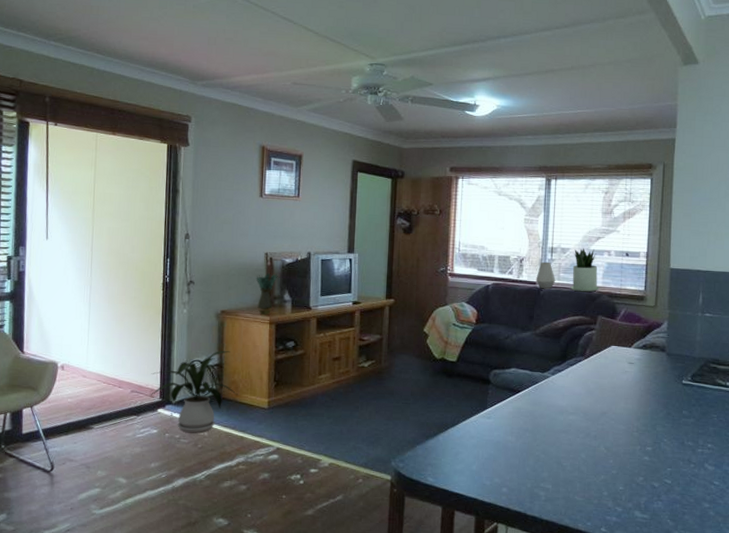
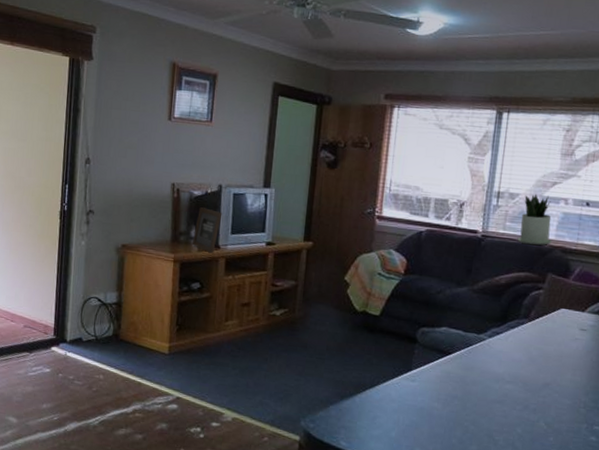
house plant: present [149,350,238,433] -> none [42,288,137,376]
vase: present [256,271,278,315] -> none [160,203,185,252]
picture frame: none [285,273,312,314] -> present [191,207,223,254]
vase: present [536,261,556,289] -> none [477,207,501,240]

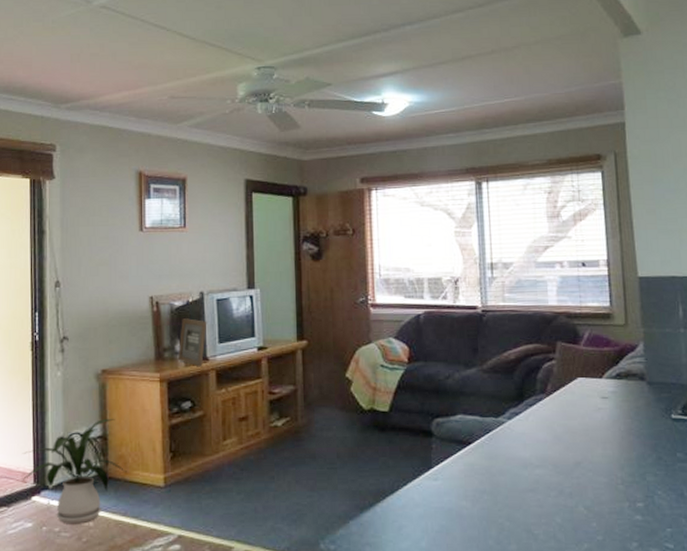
house plant: none [42,288,137,376] -> present [20,418,127,524]
planter: present [517,193,553,246] -> none [519,260,555,315]

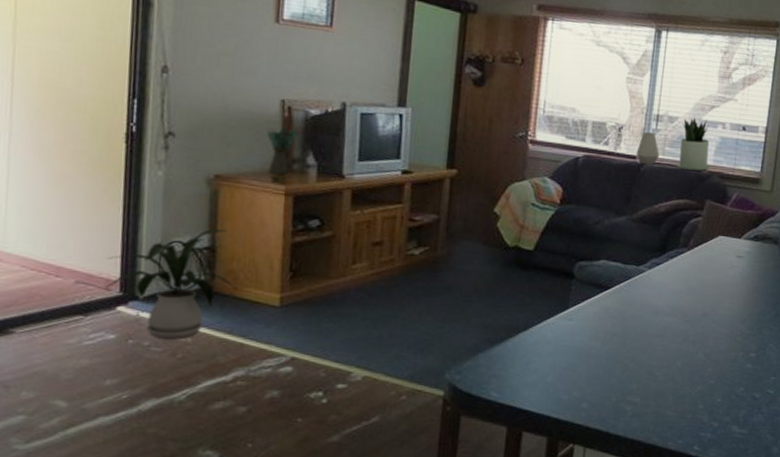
vase: none [140,318,167,371] -> present [266,124,299,183]
picture frame: present [177,318,207,367] -> none [308,129,347,185]
vase: none [476,281,500,314] -> present [636,131,660,165]
planter: none [519,260,555,315] -> present [676,117,711,172]

